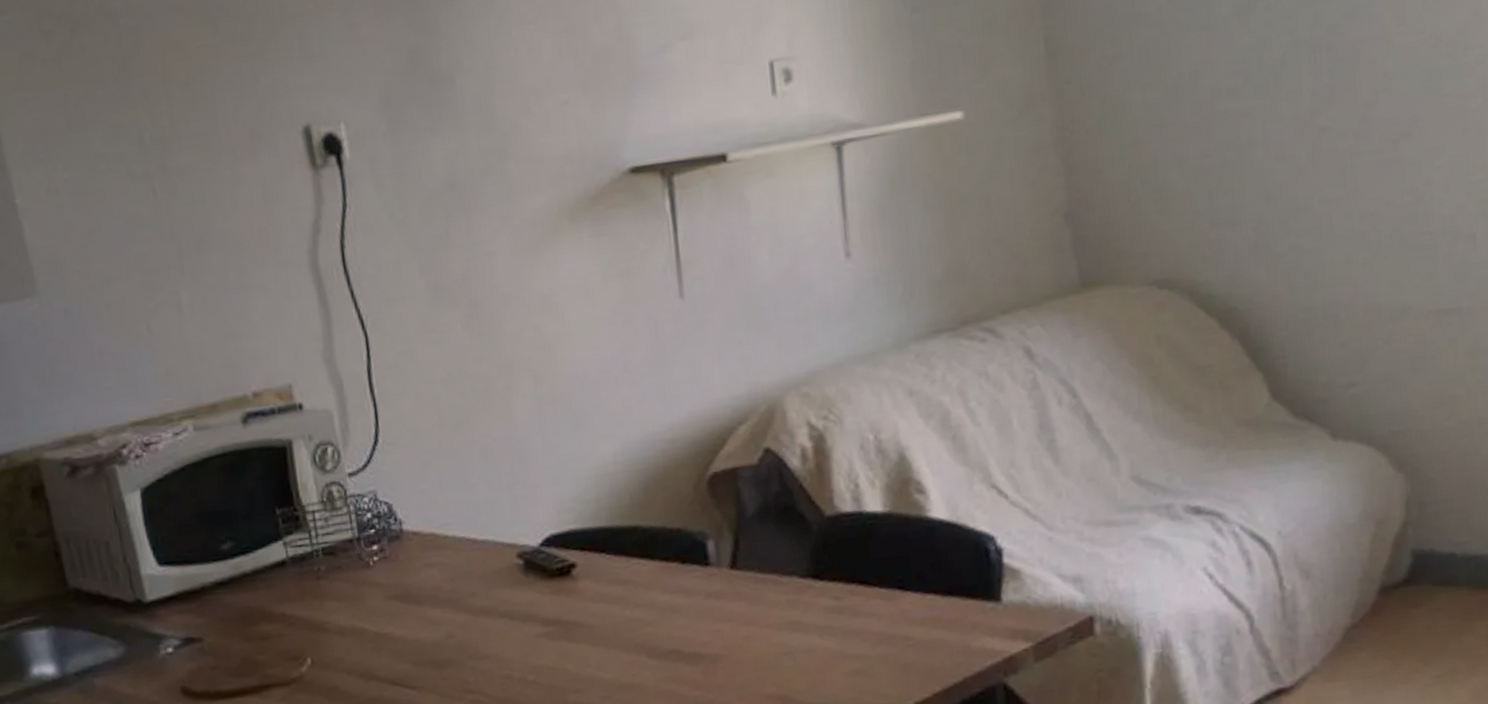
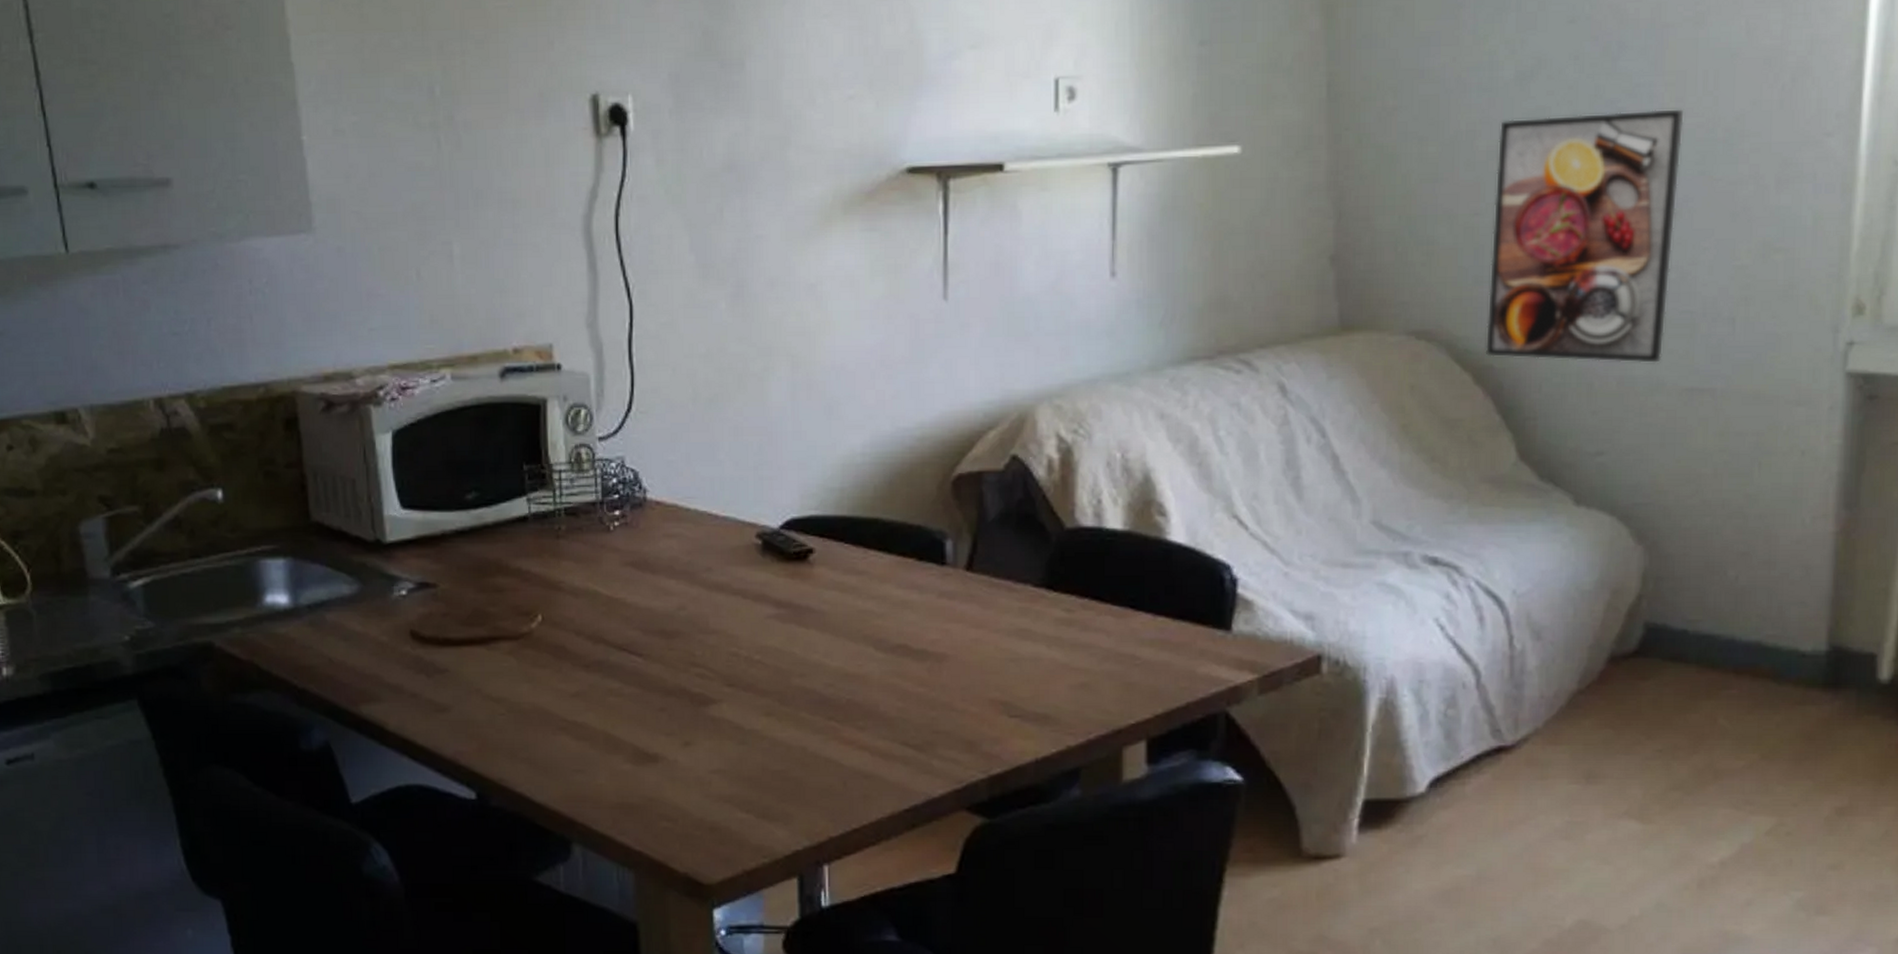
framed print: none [1221,27,1407,299] -> present [1485,109,1684,363]

